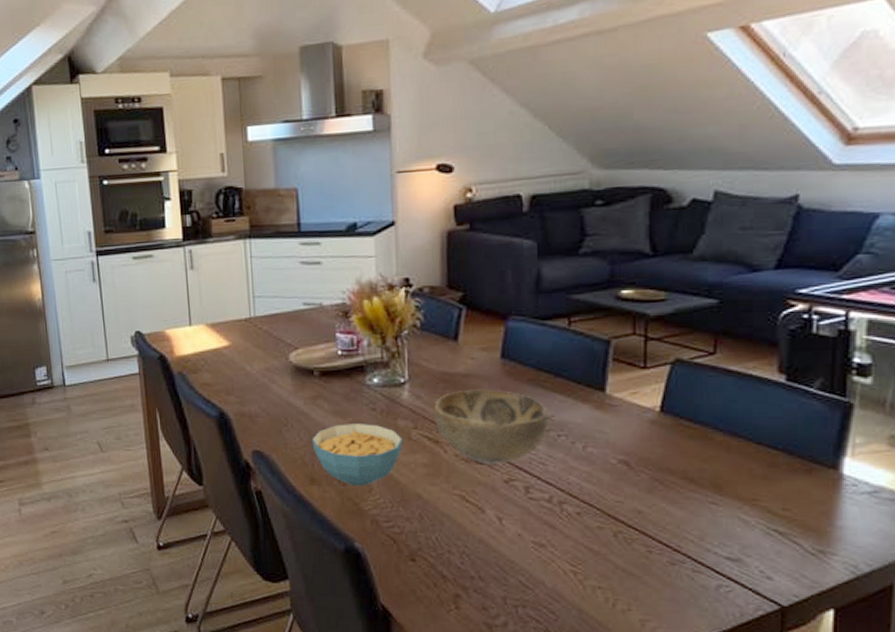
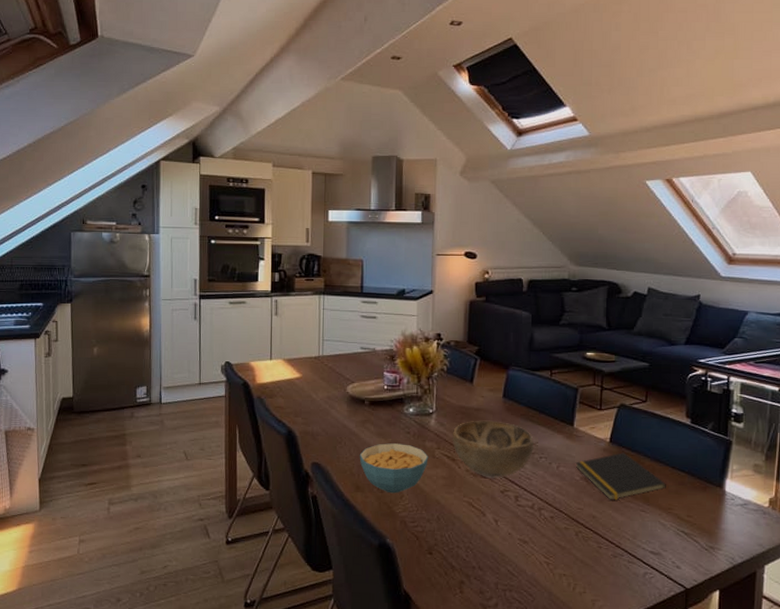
notepad: none [609,425,749,490] -> present [575,452,666,501]

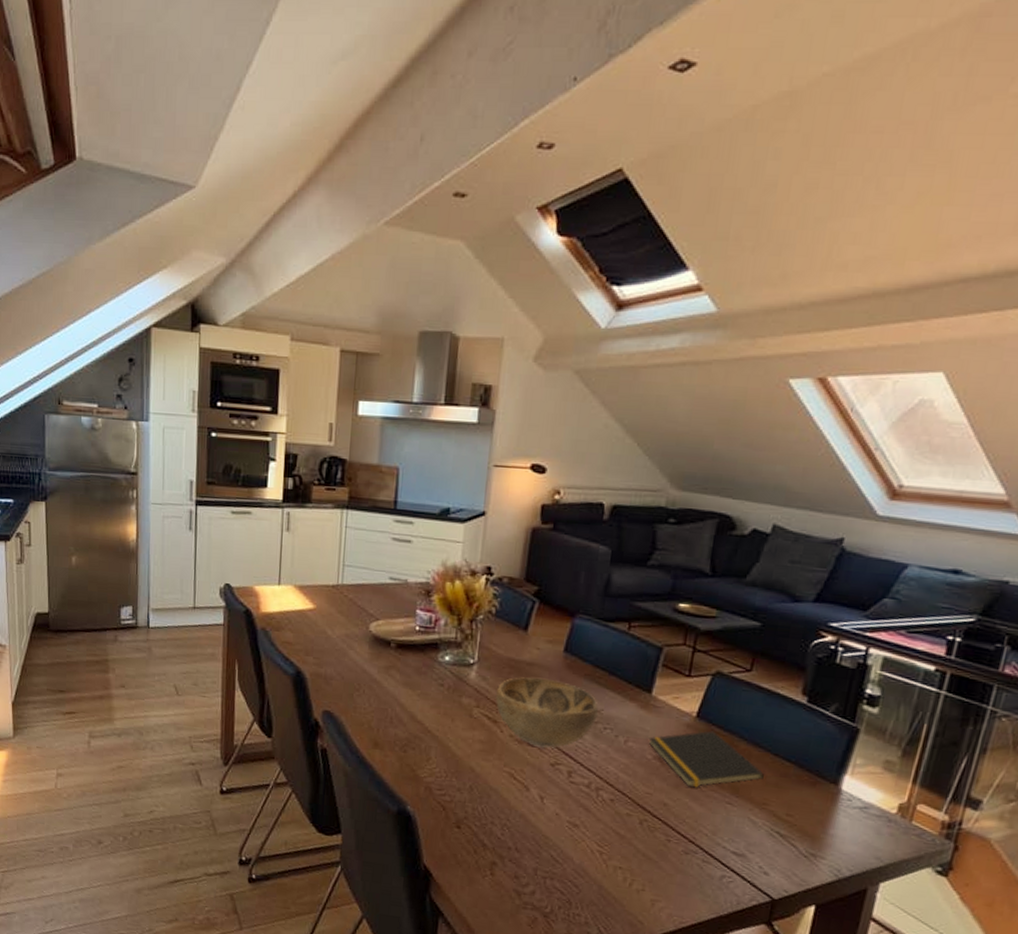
cereal bowl: present [359,443,429,494] -> none [380,695,465,755]

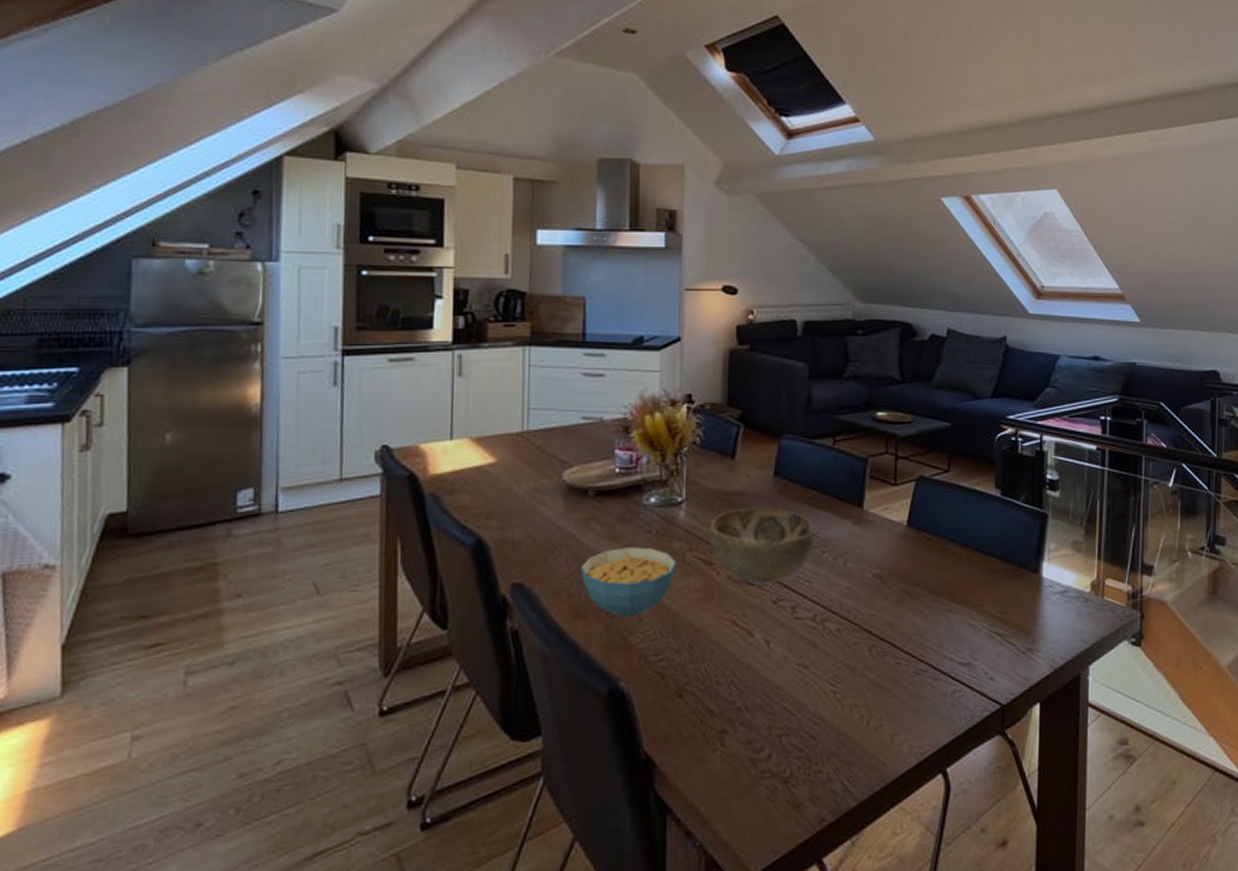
cereal bowl: none [380,695,465,755] -> present [580,547,677,618]
notepad: present [648,730,764,787] -> none [866,537,975,601]

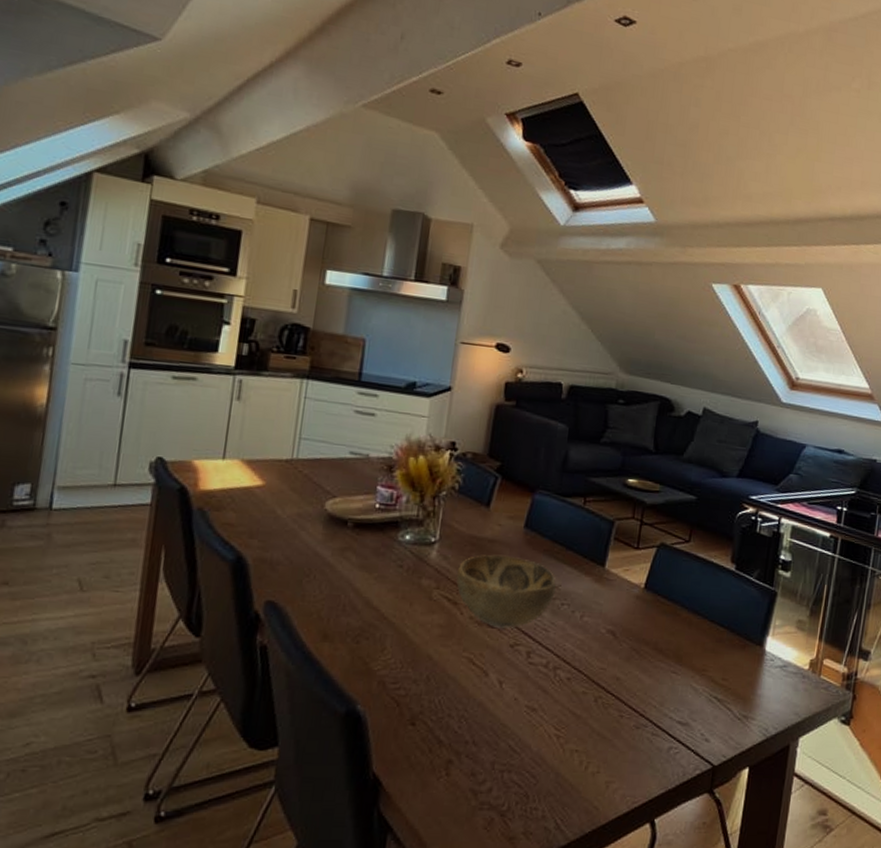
cereal bowl: present [580,547,677,618] -> none [332,579,424,645]

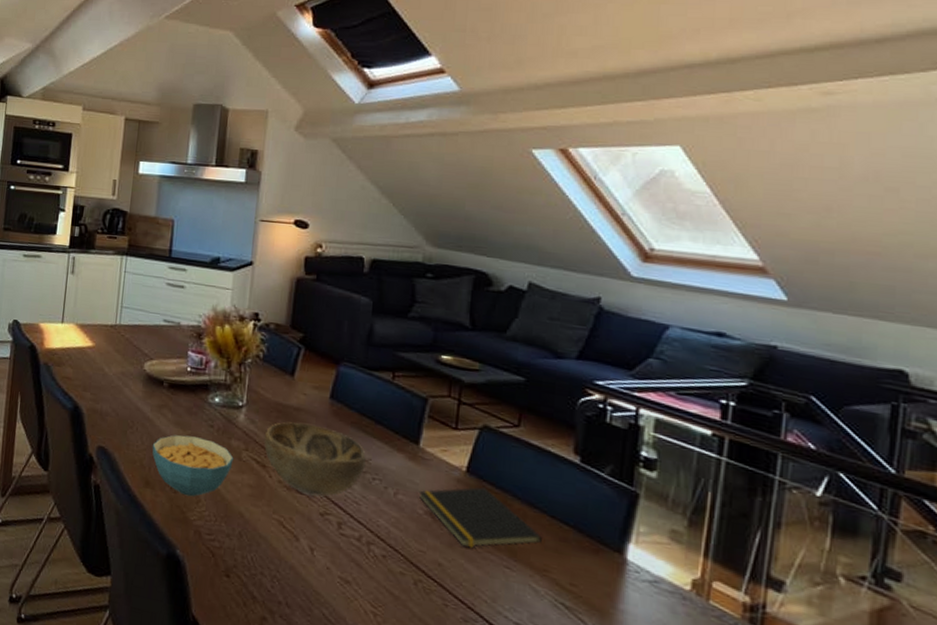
cereal bowl: none [332,579,424,645] -> present [152,435,234,497]
notepad: none [602,601,703,659] -> present [418,486,542,547]

